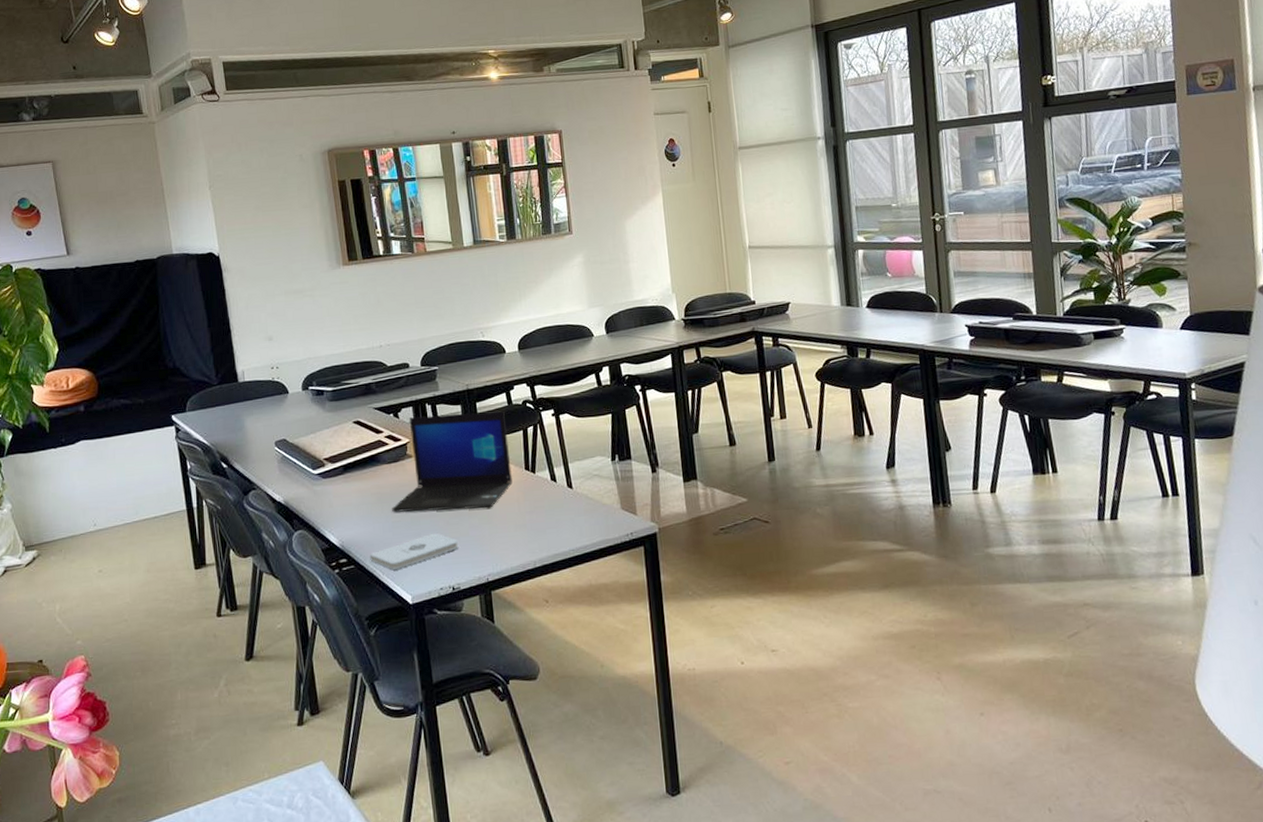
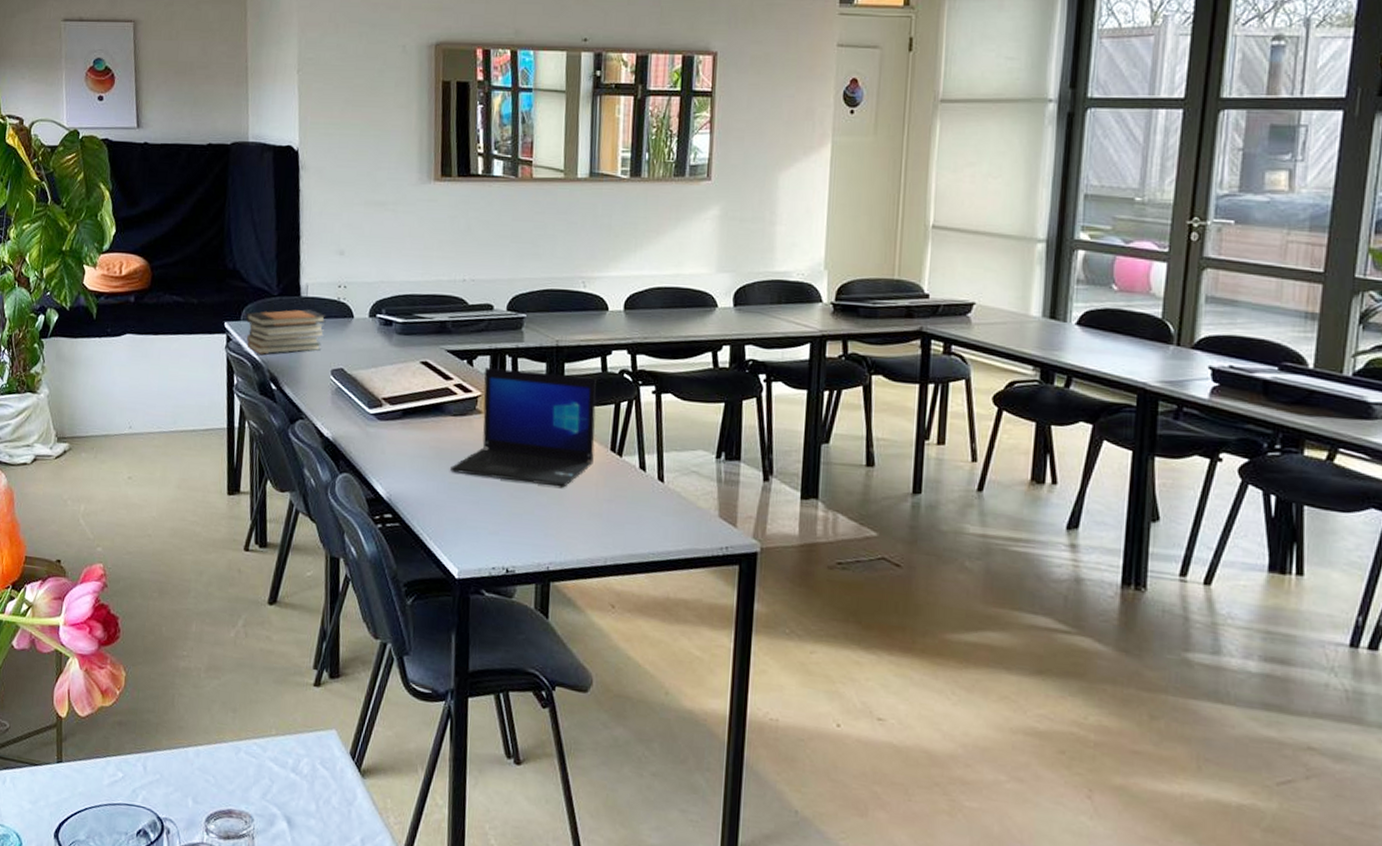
book stack: none [191,392,265,439] -> present [246,309,326,354]
notepad: present [370,532,459,570] -> none [418,503,521,537]

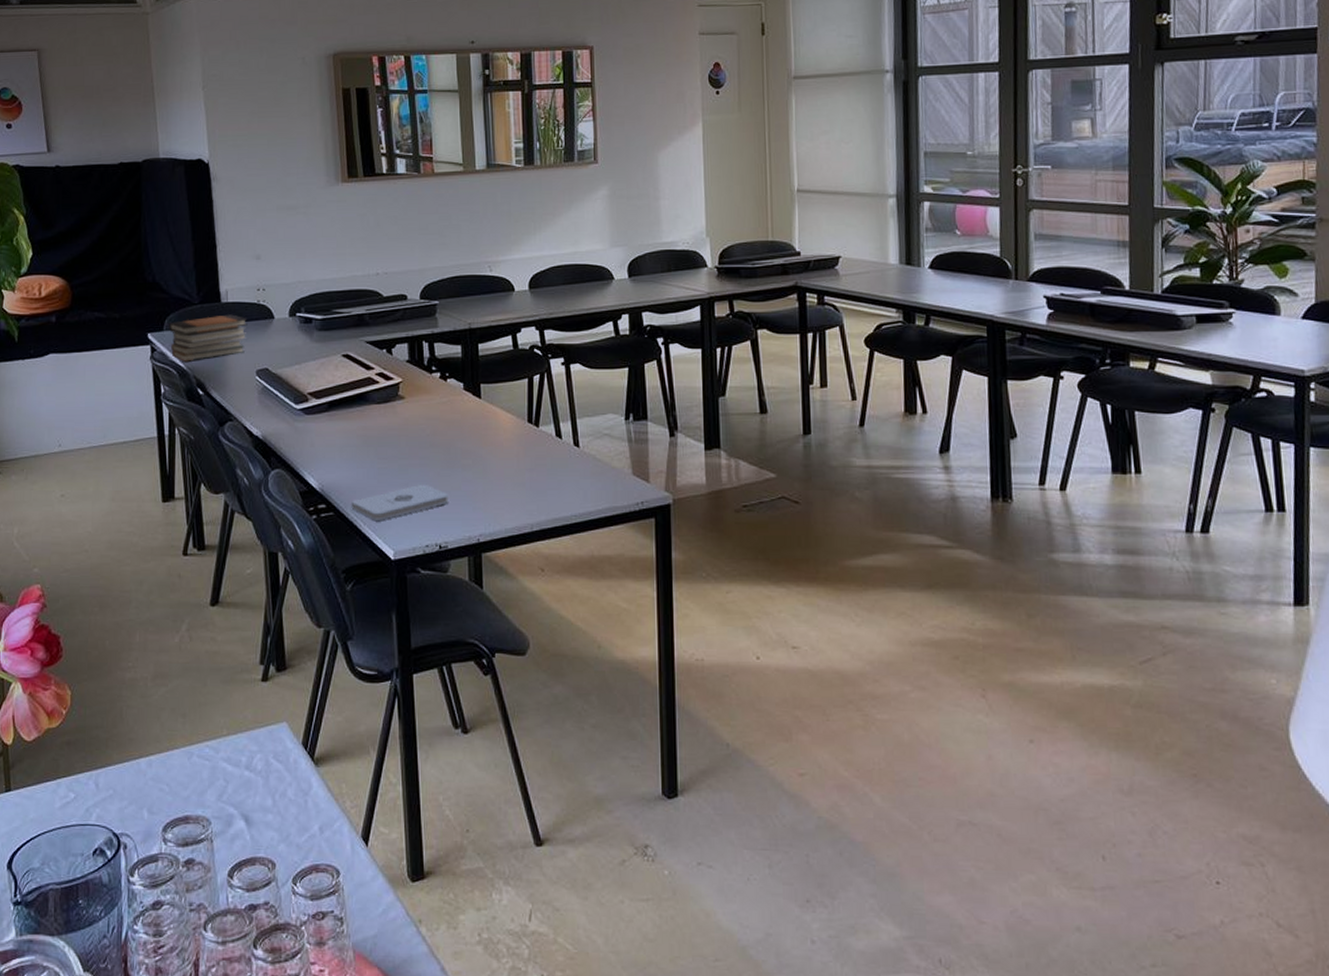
notepad: none [418,503,521,537] -> present [351,484,450,520]
laptop: present [450,368,596,488] -> none [378,354,513,462]

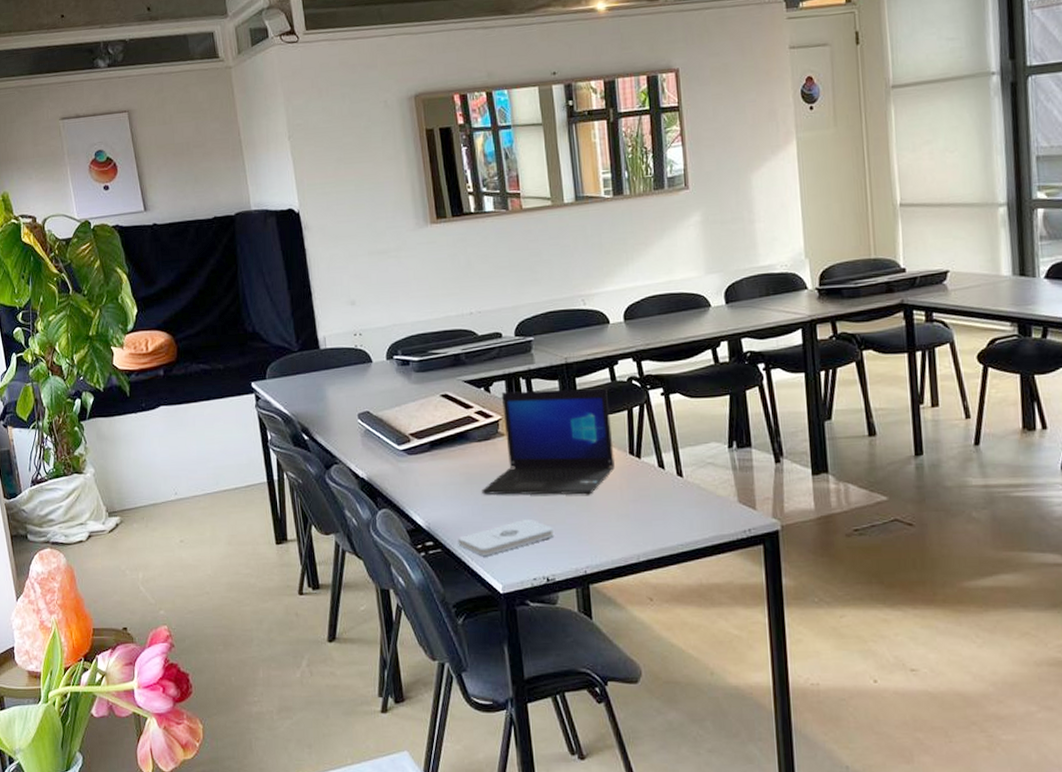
book stack: present [169,314,248,362] -> none [271,360,347,408]
laptop: none [378,354,513,462] -> present [482,388,615,495]

